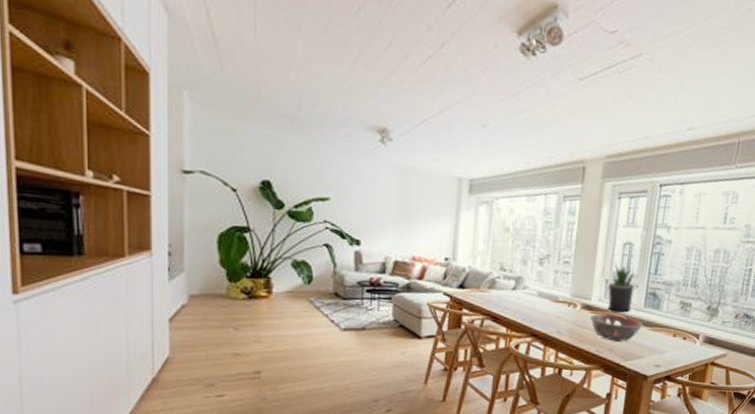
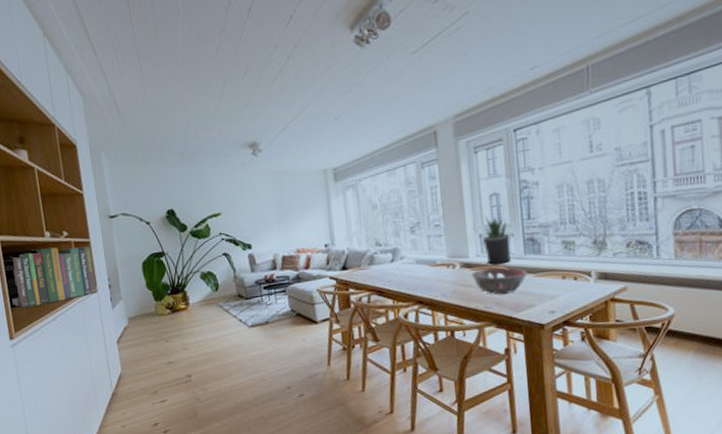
books: none [26,188,151,260] -> present [10,246,98,308]

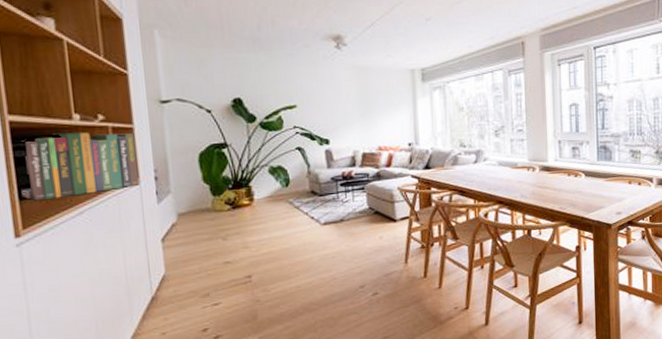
decorative bowl: present [470,267,528,293] -> none [549,171,600,195]
planter: present [482,215,511,265] -> none [561,123,586,169]

